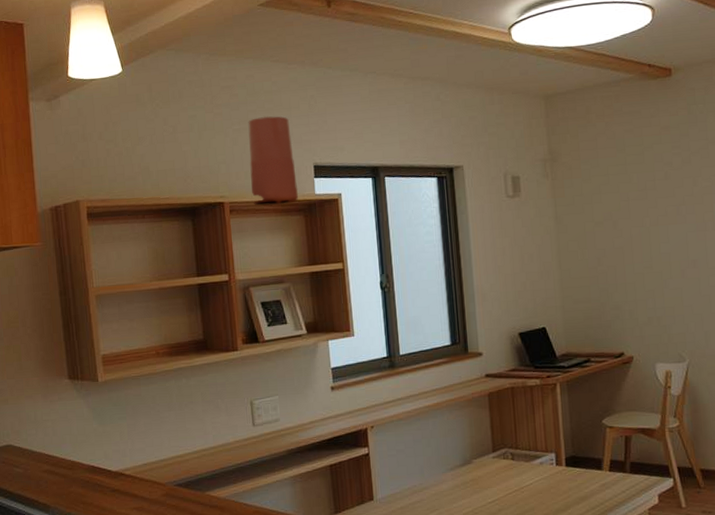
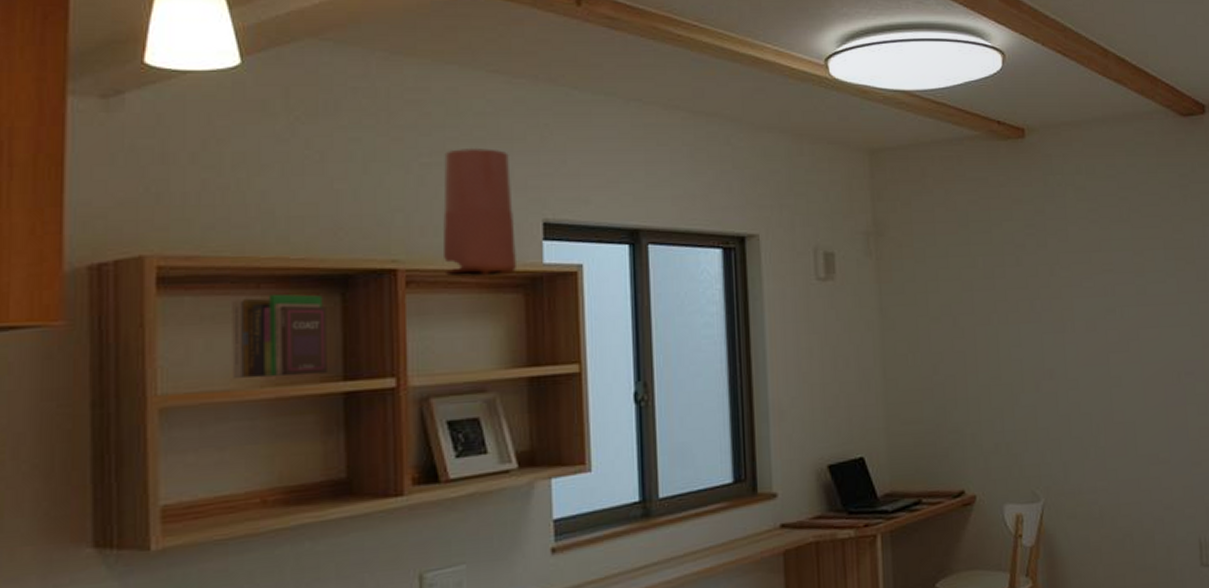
books: none [130,221,187,277] -> present [232,293,327,380]

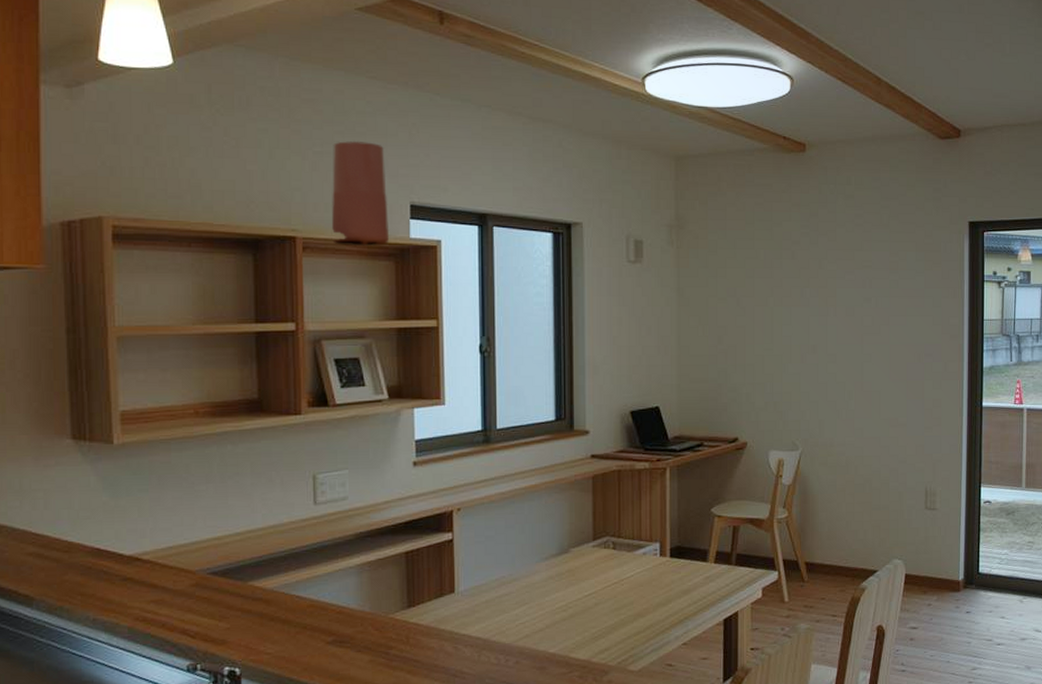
books: present [232,293,327,380] -> none [170,251,243,317]

